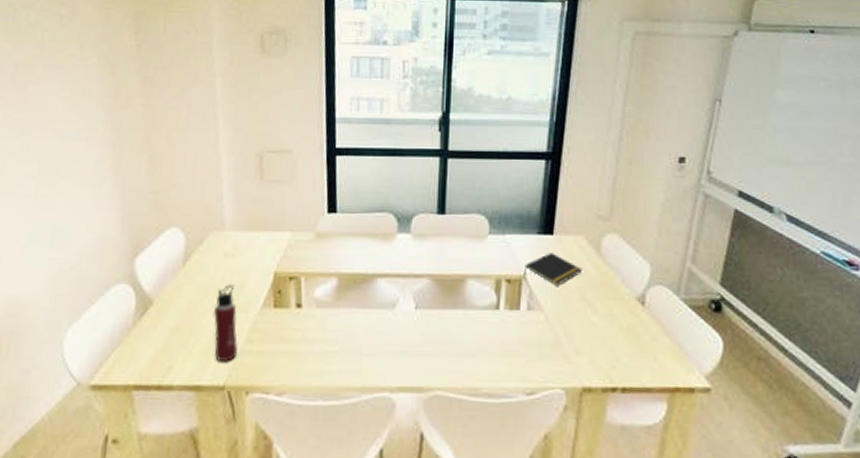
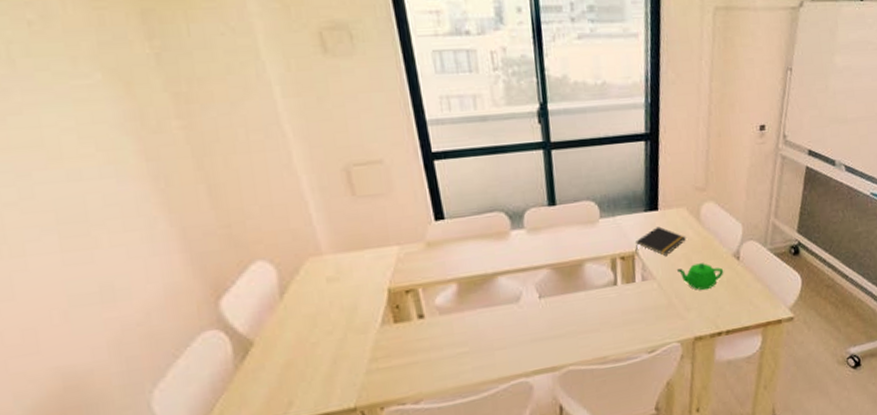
water bottle: present [212,284,238,363] -> none [327,309,363,386]
teapot: none [569,301,625,334] -> present [677,263,724,290]

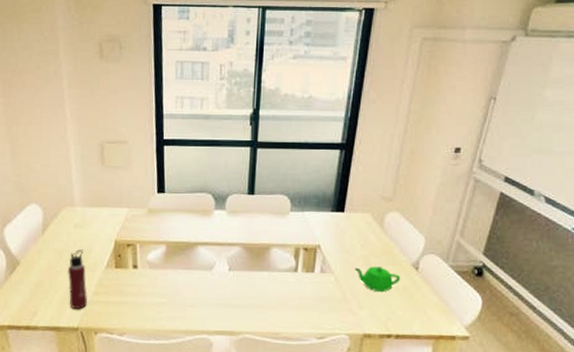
water bottle: none [327,309,363,386] -> present [67,249,87,310]
notepad: present [635,226,686,256] -> none [318,227,367,254]

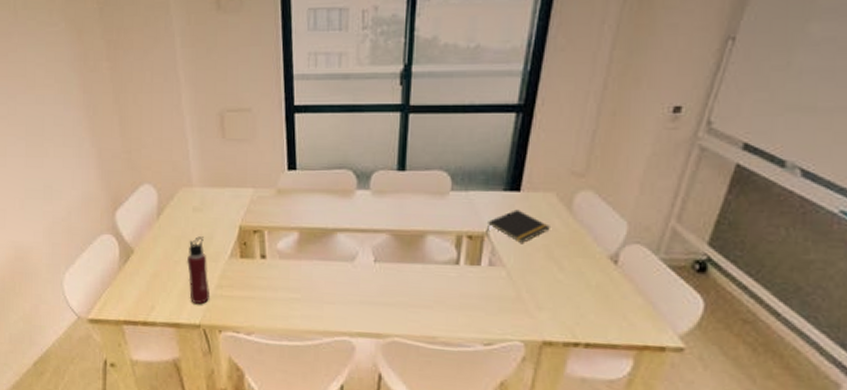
notepad: none [318,227,367,254] -> present [486,209,550,243]
teapot: present [355,266,401,293] -> none [533,259,594,291]

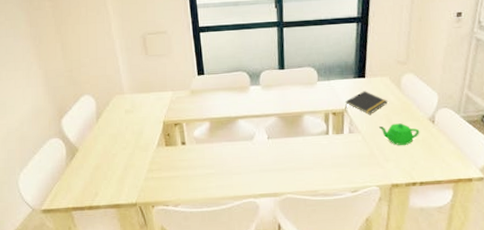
water bottle: present [186,236,209,305] -> none [122,132,143,187]
teapot: none [533,259,594,291] -> present [379,123,420,146]

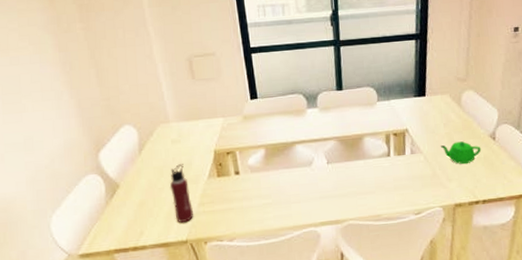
water bottle: none [122,132,143,187] -> present [169,164,193,223]
notepad: present [345,91,388,114] -> none [406,110,449,134]

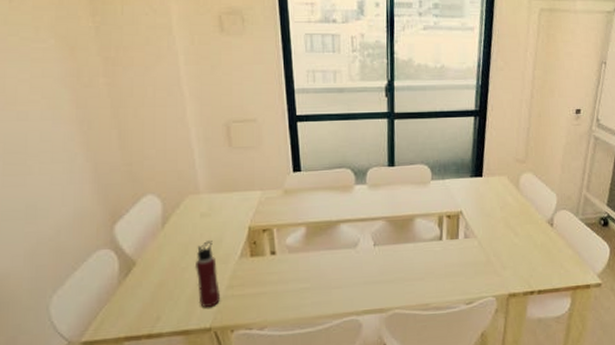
teapot: present [441,141,482,165] -> none [496,226,539,252]

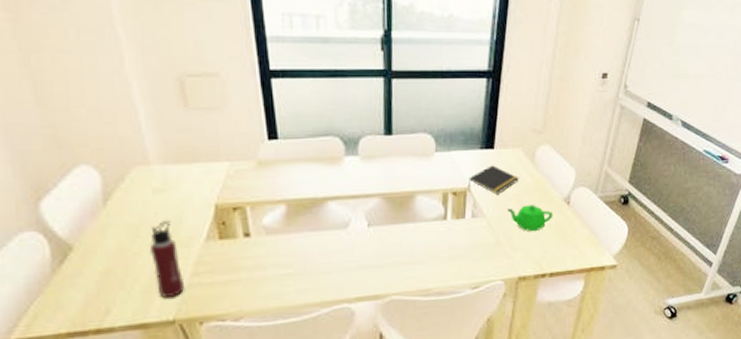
notepad: none [460,191,506,217] -> present [468,165,519,194]
teapot: none [496,226,539,252] -> present [508,205,553,232]

